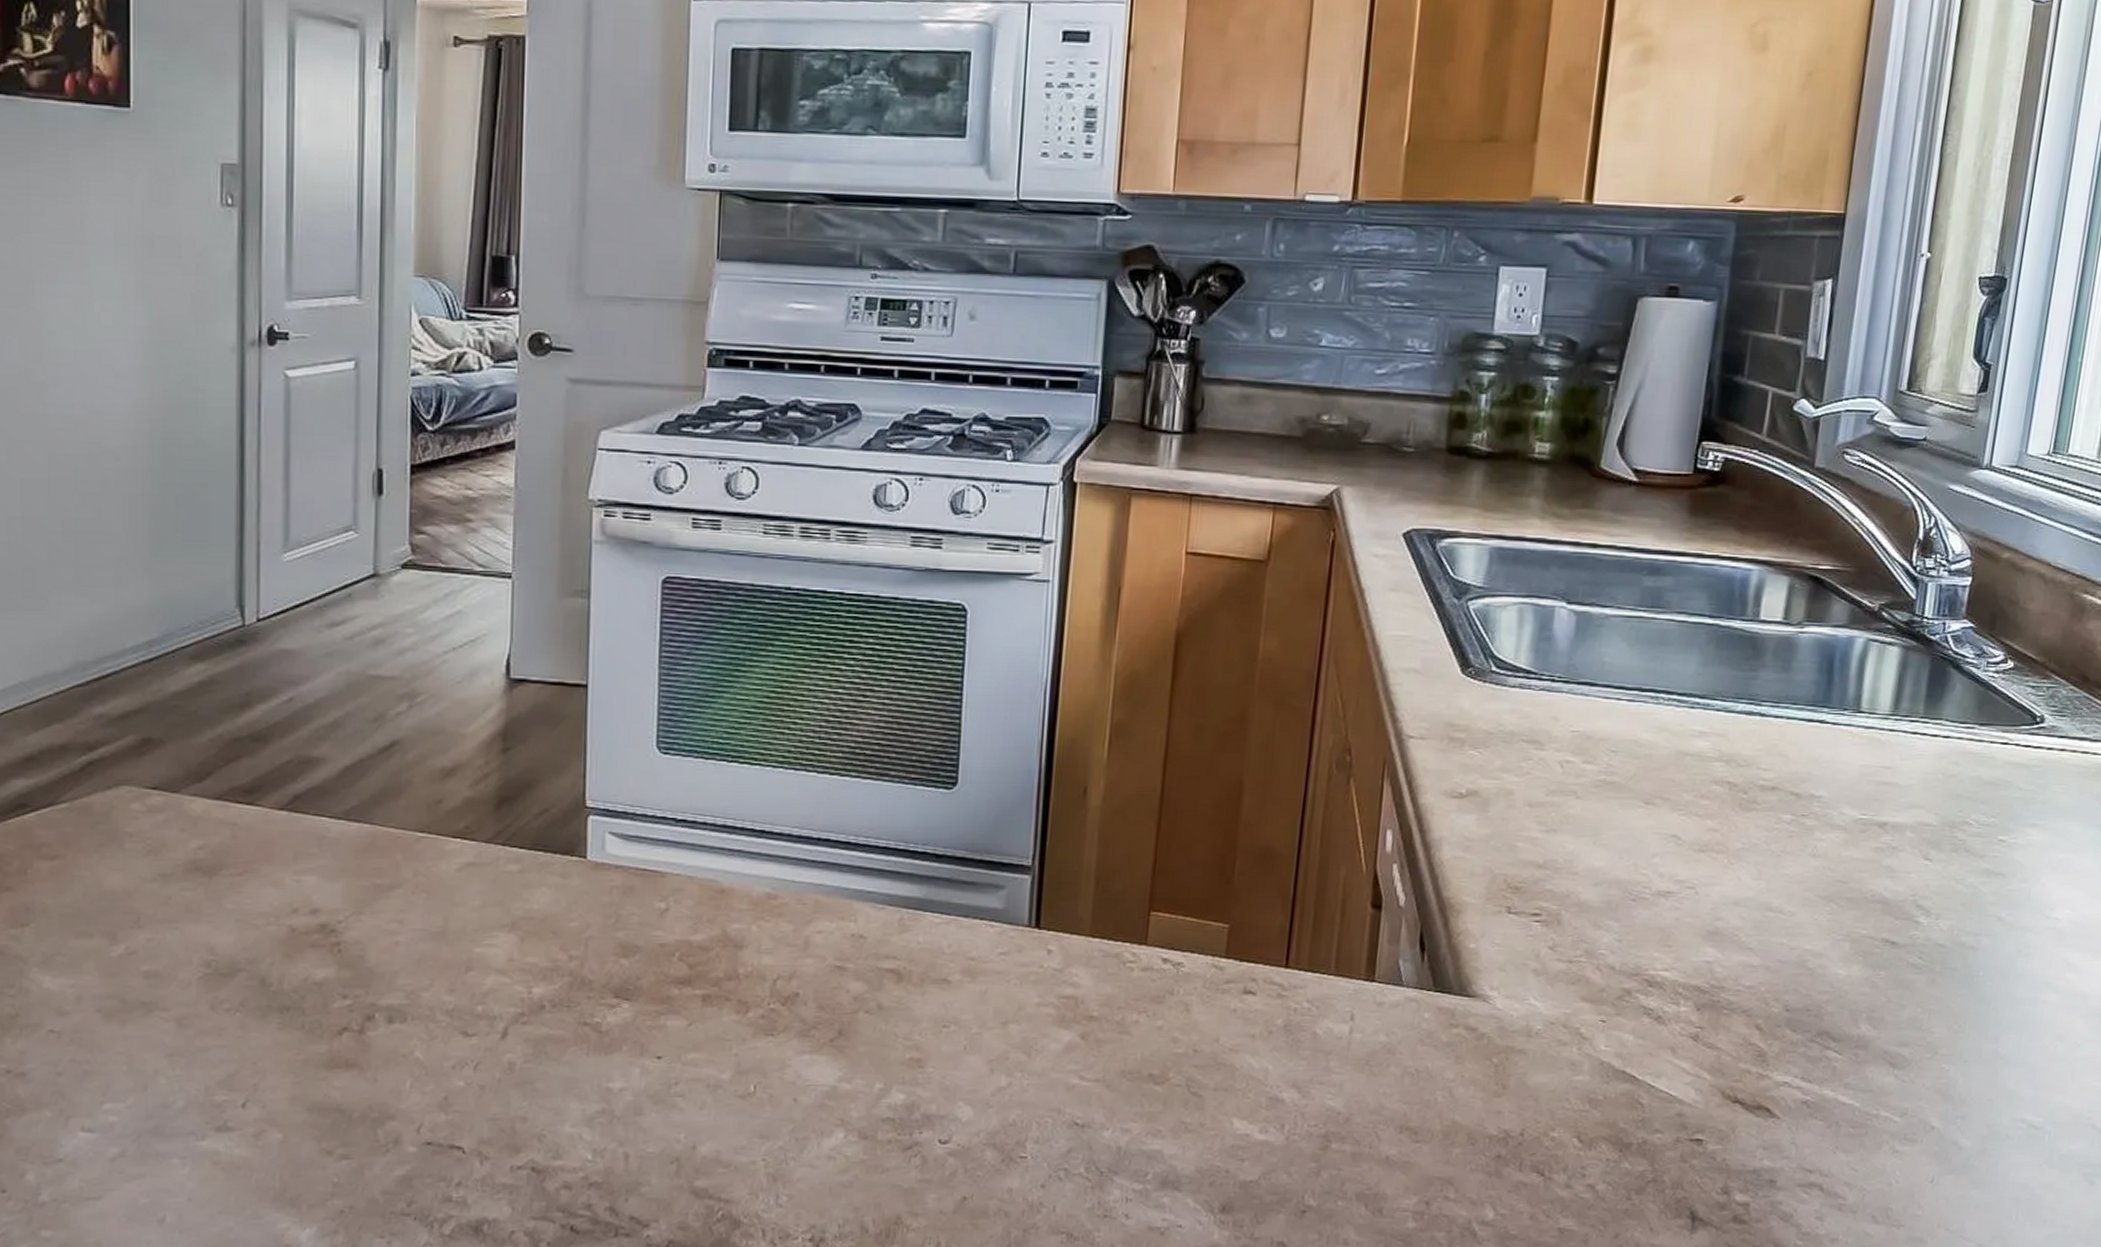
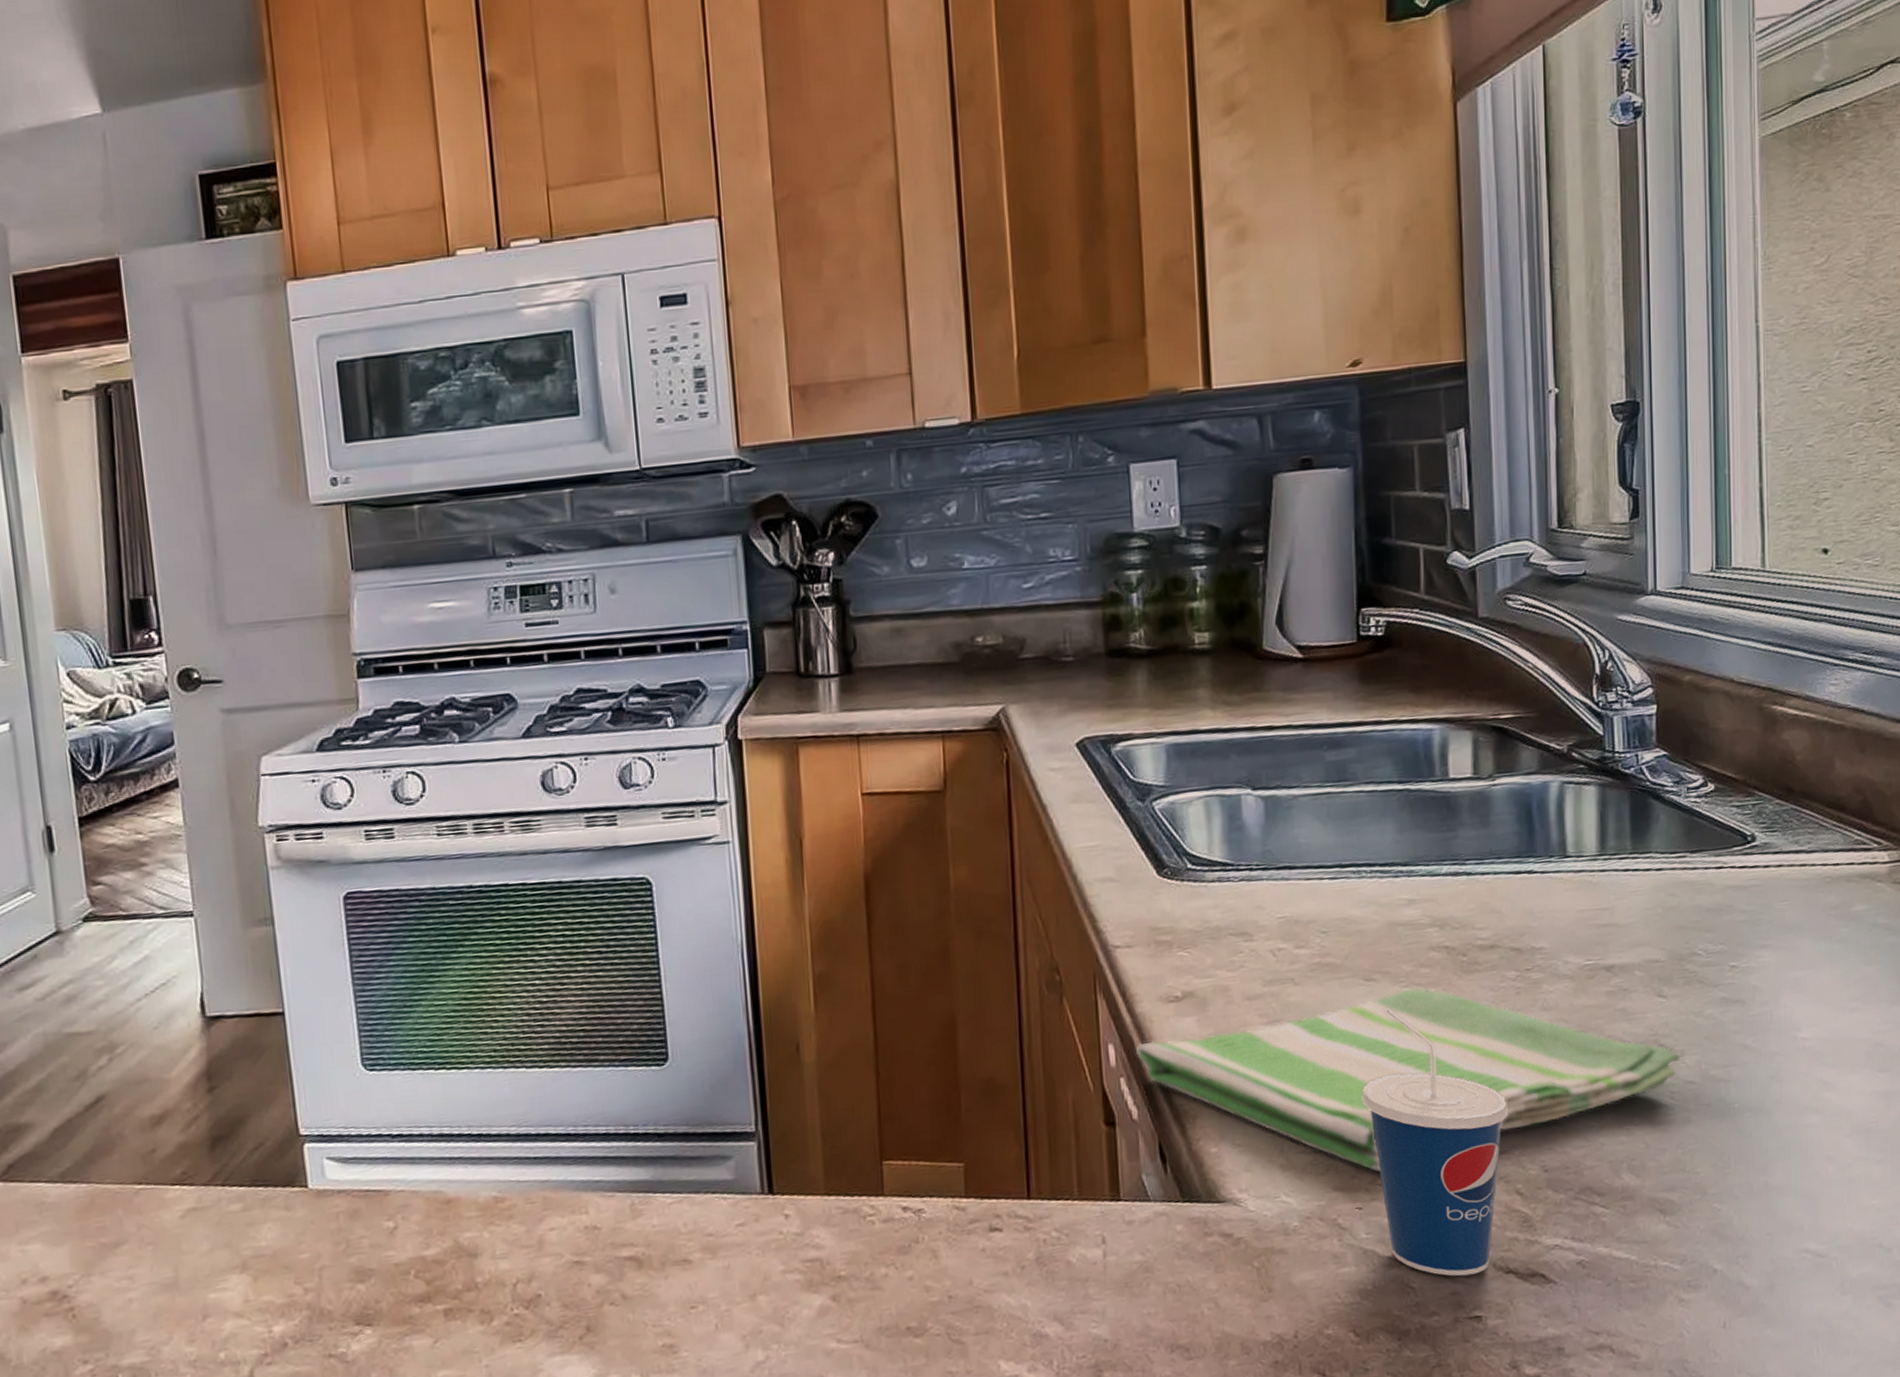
dish towel: none [1411,818,1936,990] -> present [1135,987,1681,1173]
cup: none [1622,834,1762,1099] -> present [1362,1008,1509,1277]

